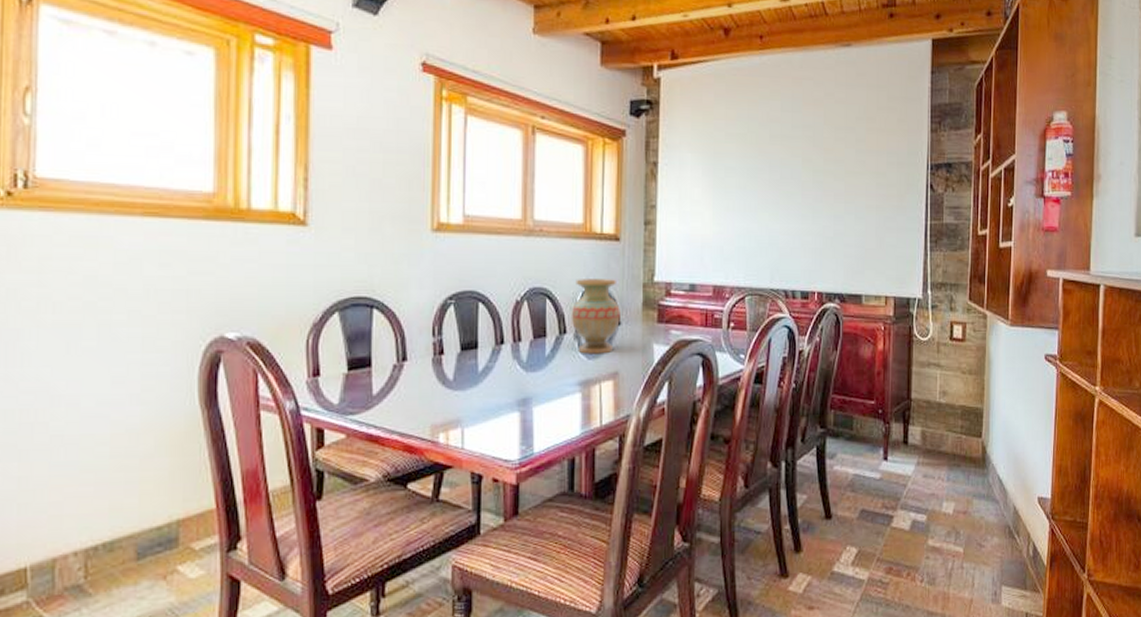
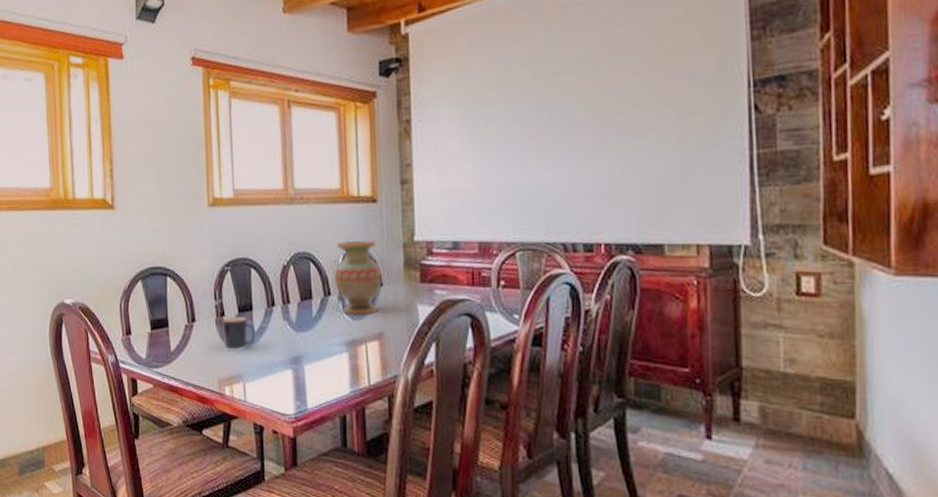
mug: none [440,355,480,394] -> present [222,317,256,351]

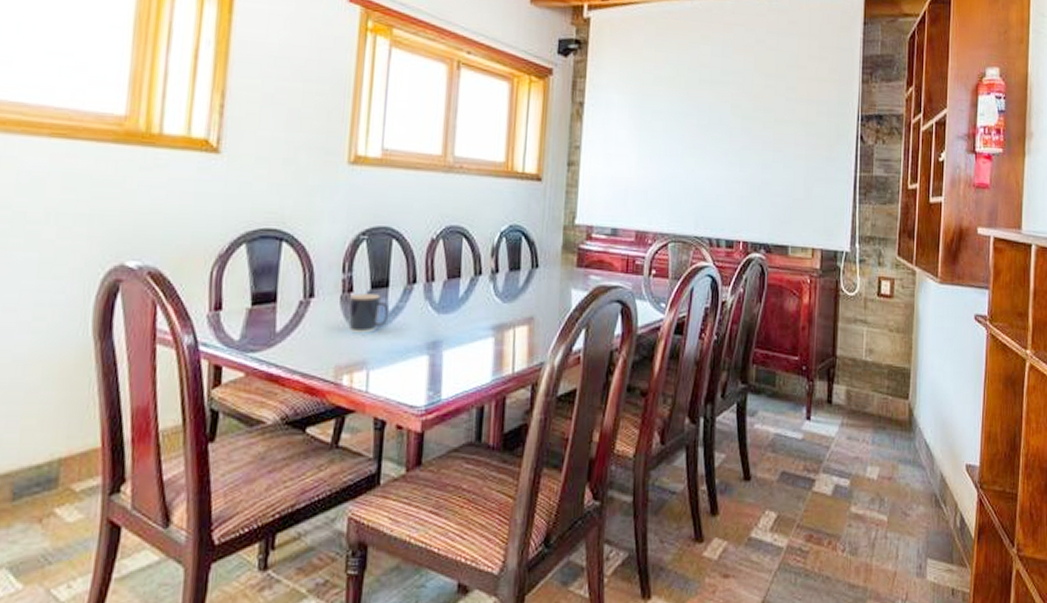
vase: present [333,241,382,315] -> none [487,218,539,298]

